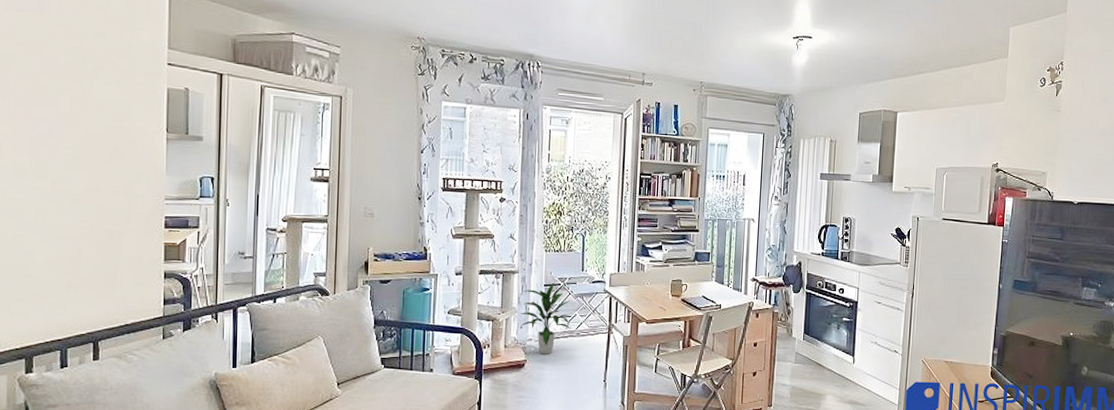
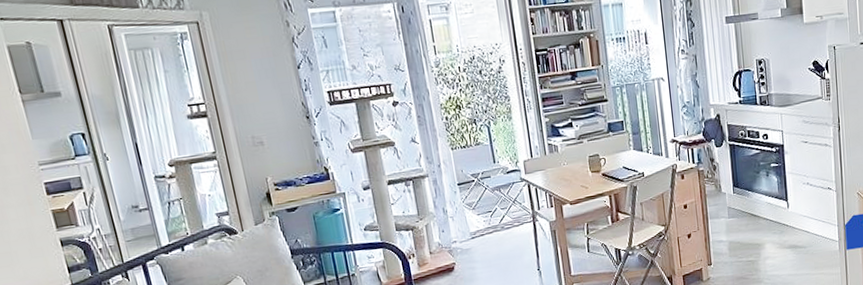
indoor plant: present [519,282,571,354] -> none [435,179,494,254]

